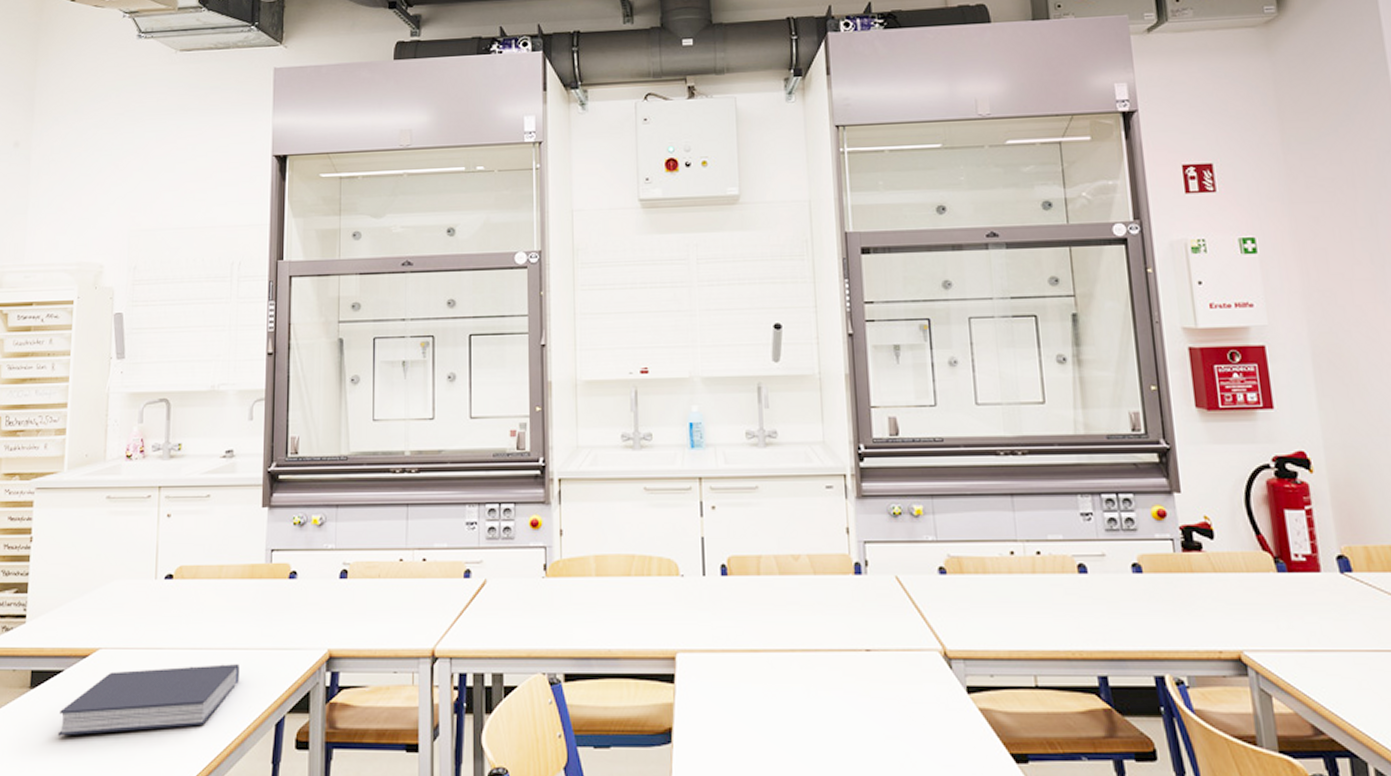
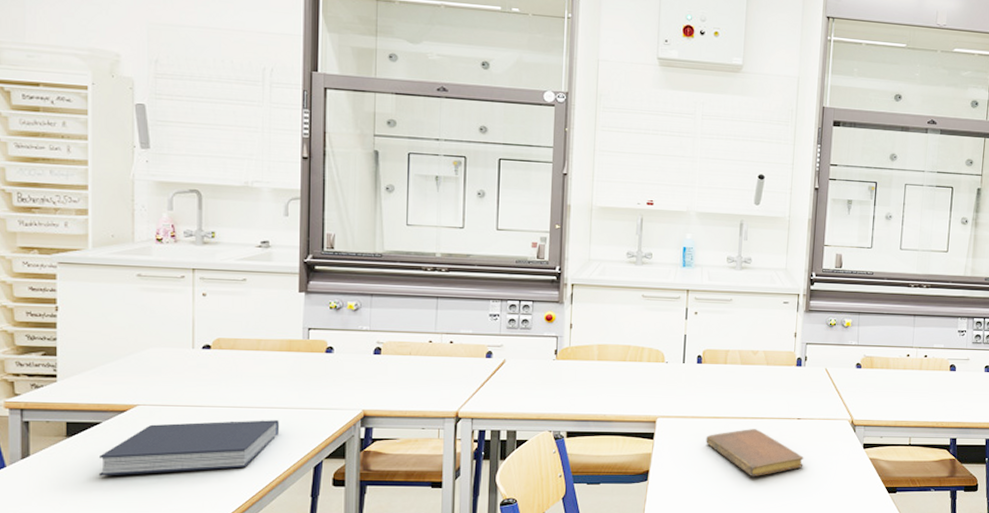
notebook: none [743,666,883,738] -> present [706,429,804,477]

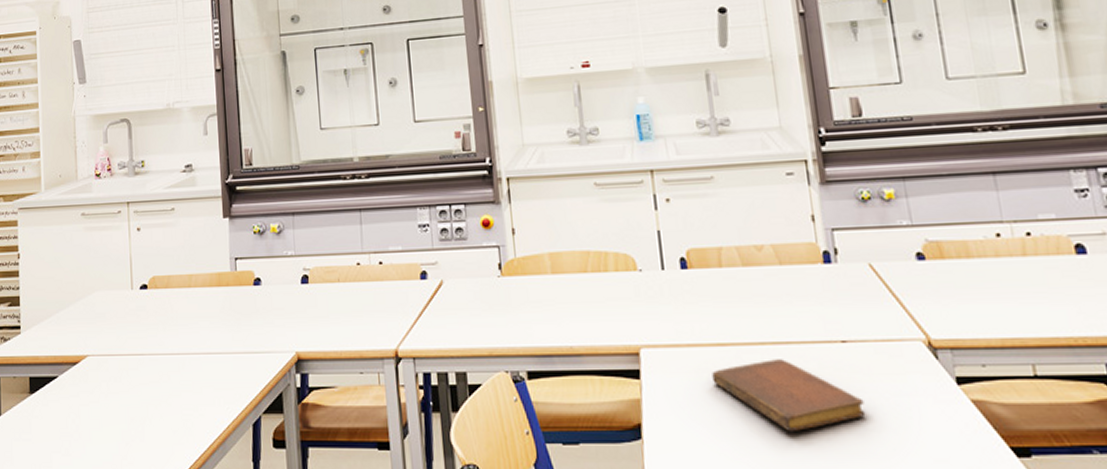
book: present [98,420,279,476] -> none [57,368,216,437]

